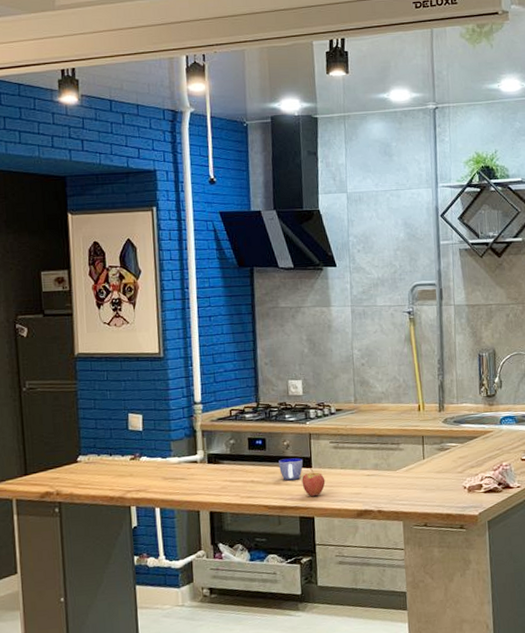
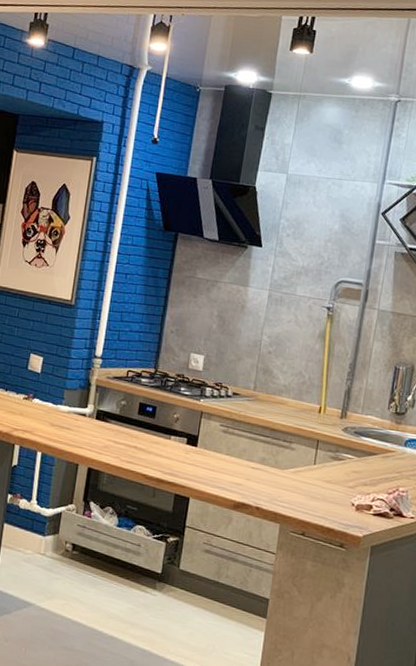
cup: present [279,457,303,481] -> none [164,431,189,456]
fruit: present [302,468,326,497] -> none [184,447,208,478]

